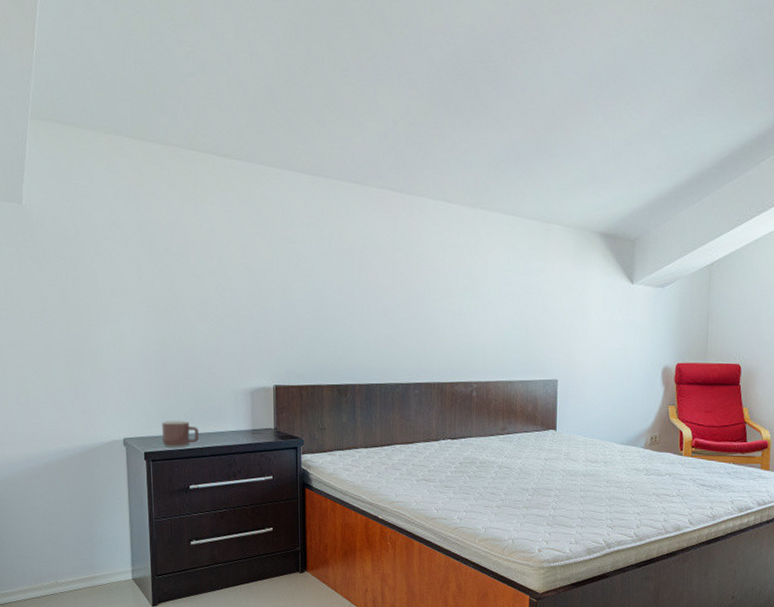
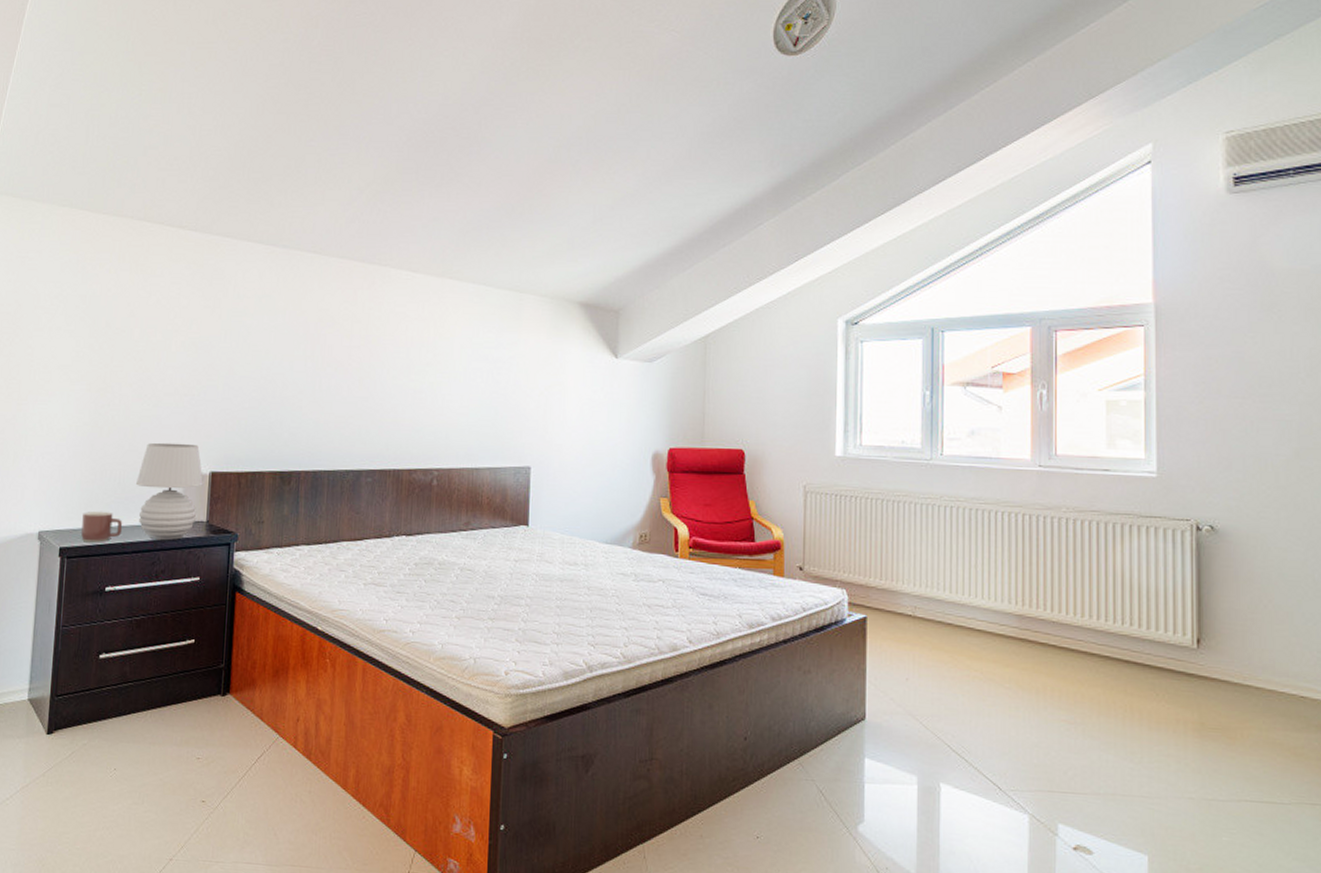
table lamp: none [208,359,268,446] -> present [136,442,203,541]

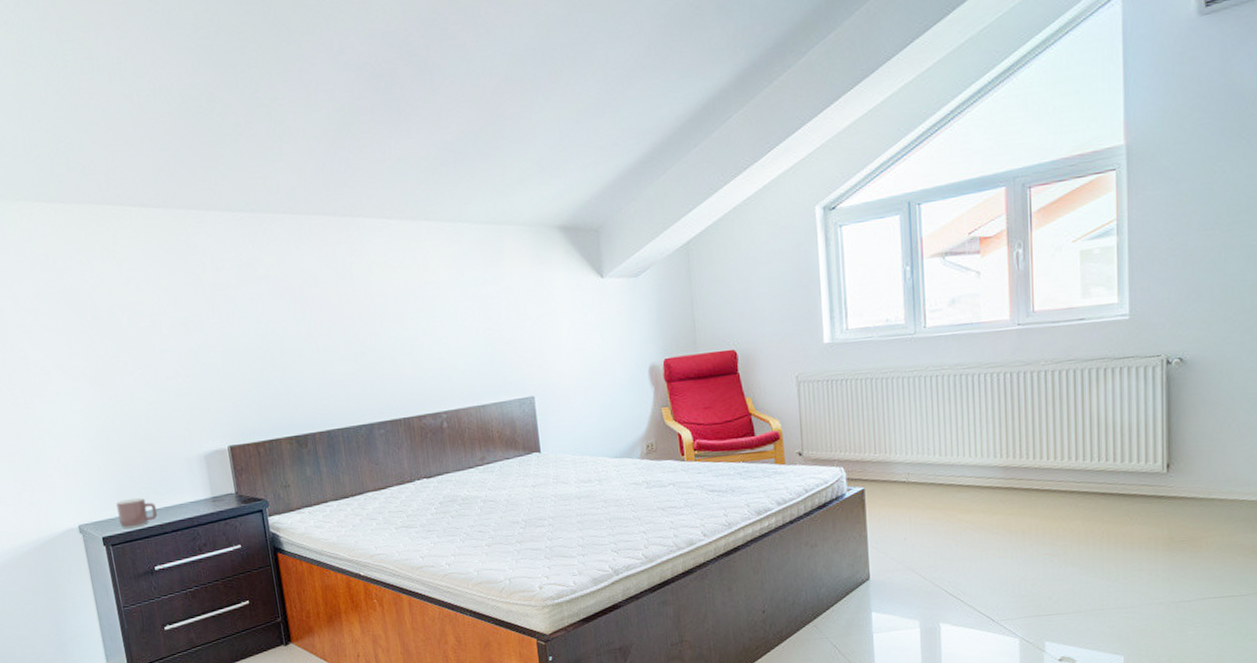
table lamp: present [136,442,203,541] -> none [159,422,225,518]

